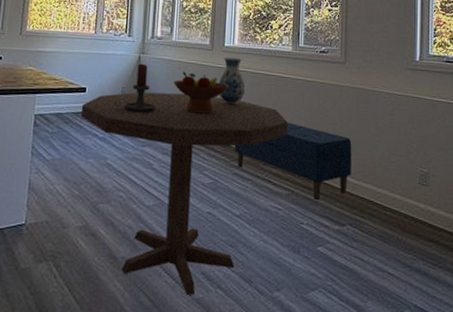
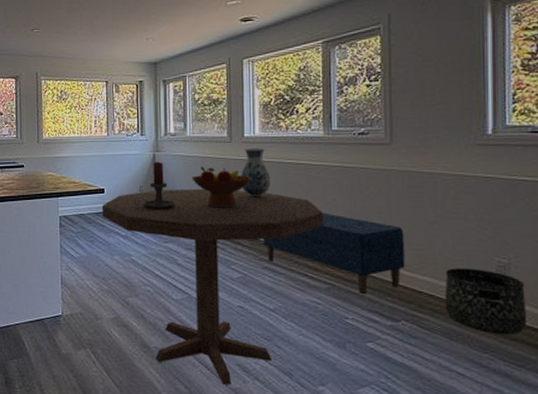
basket: none [380,176,441,237] -> present [444,268,528,336]

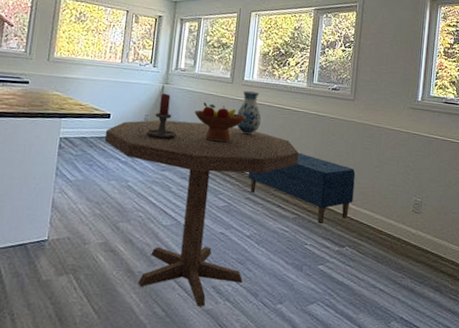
basket: present [444,268,528,336] -> none [376,204,430,258]

